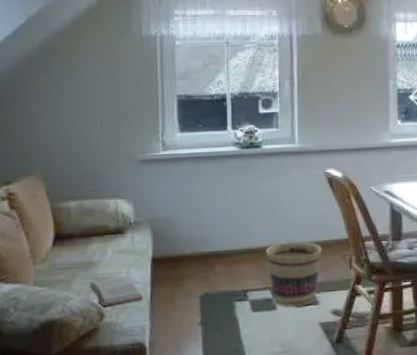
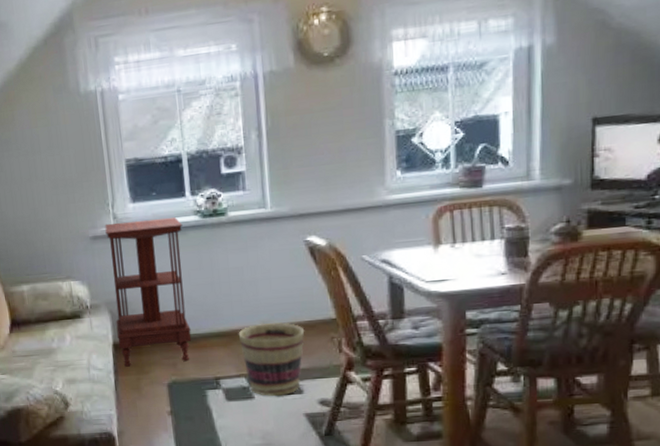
book: present [89,277,143,307] -> none [50,364,107,395]
side table: none [154,146,225,280] -> present [105,216,192,367]

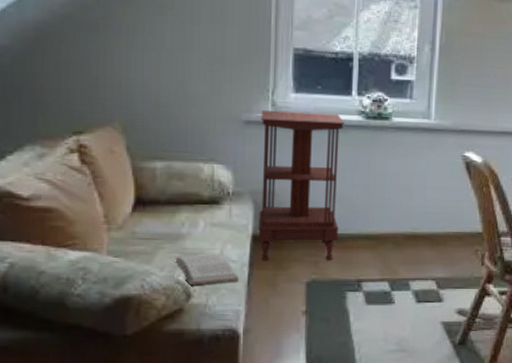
book: none [50,364,107,395] -> present [175,254,239,286]
basket: present [238,322,305,396] -> none [386,229,452,302]

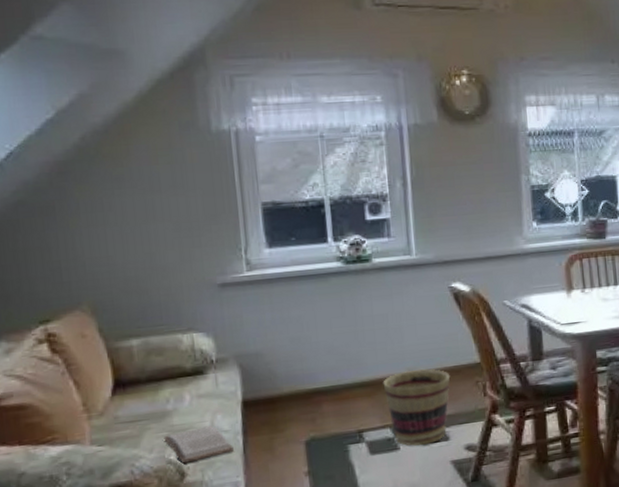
side table: present [258,109,345,261] -> none [236,263,333,426]
basket: none [386,229,452,302] -> present [383,368,451,447]

